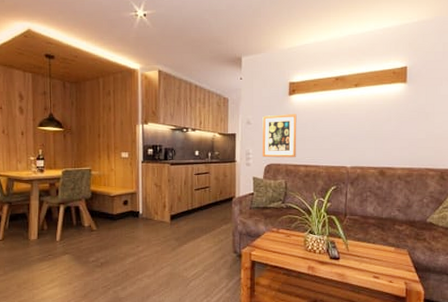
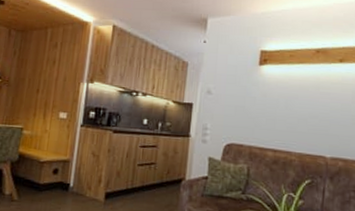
wall art: present [262,114,297,158] -> none [221,86,267,139]

